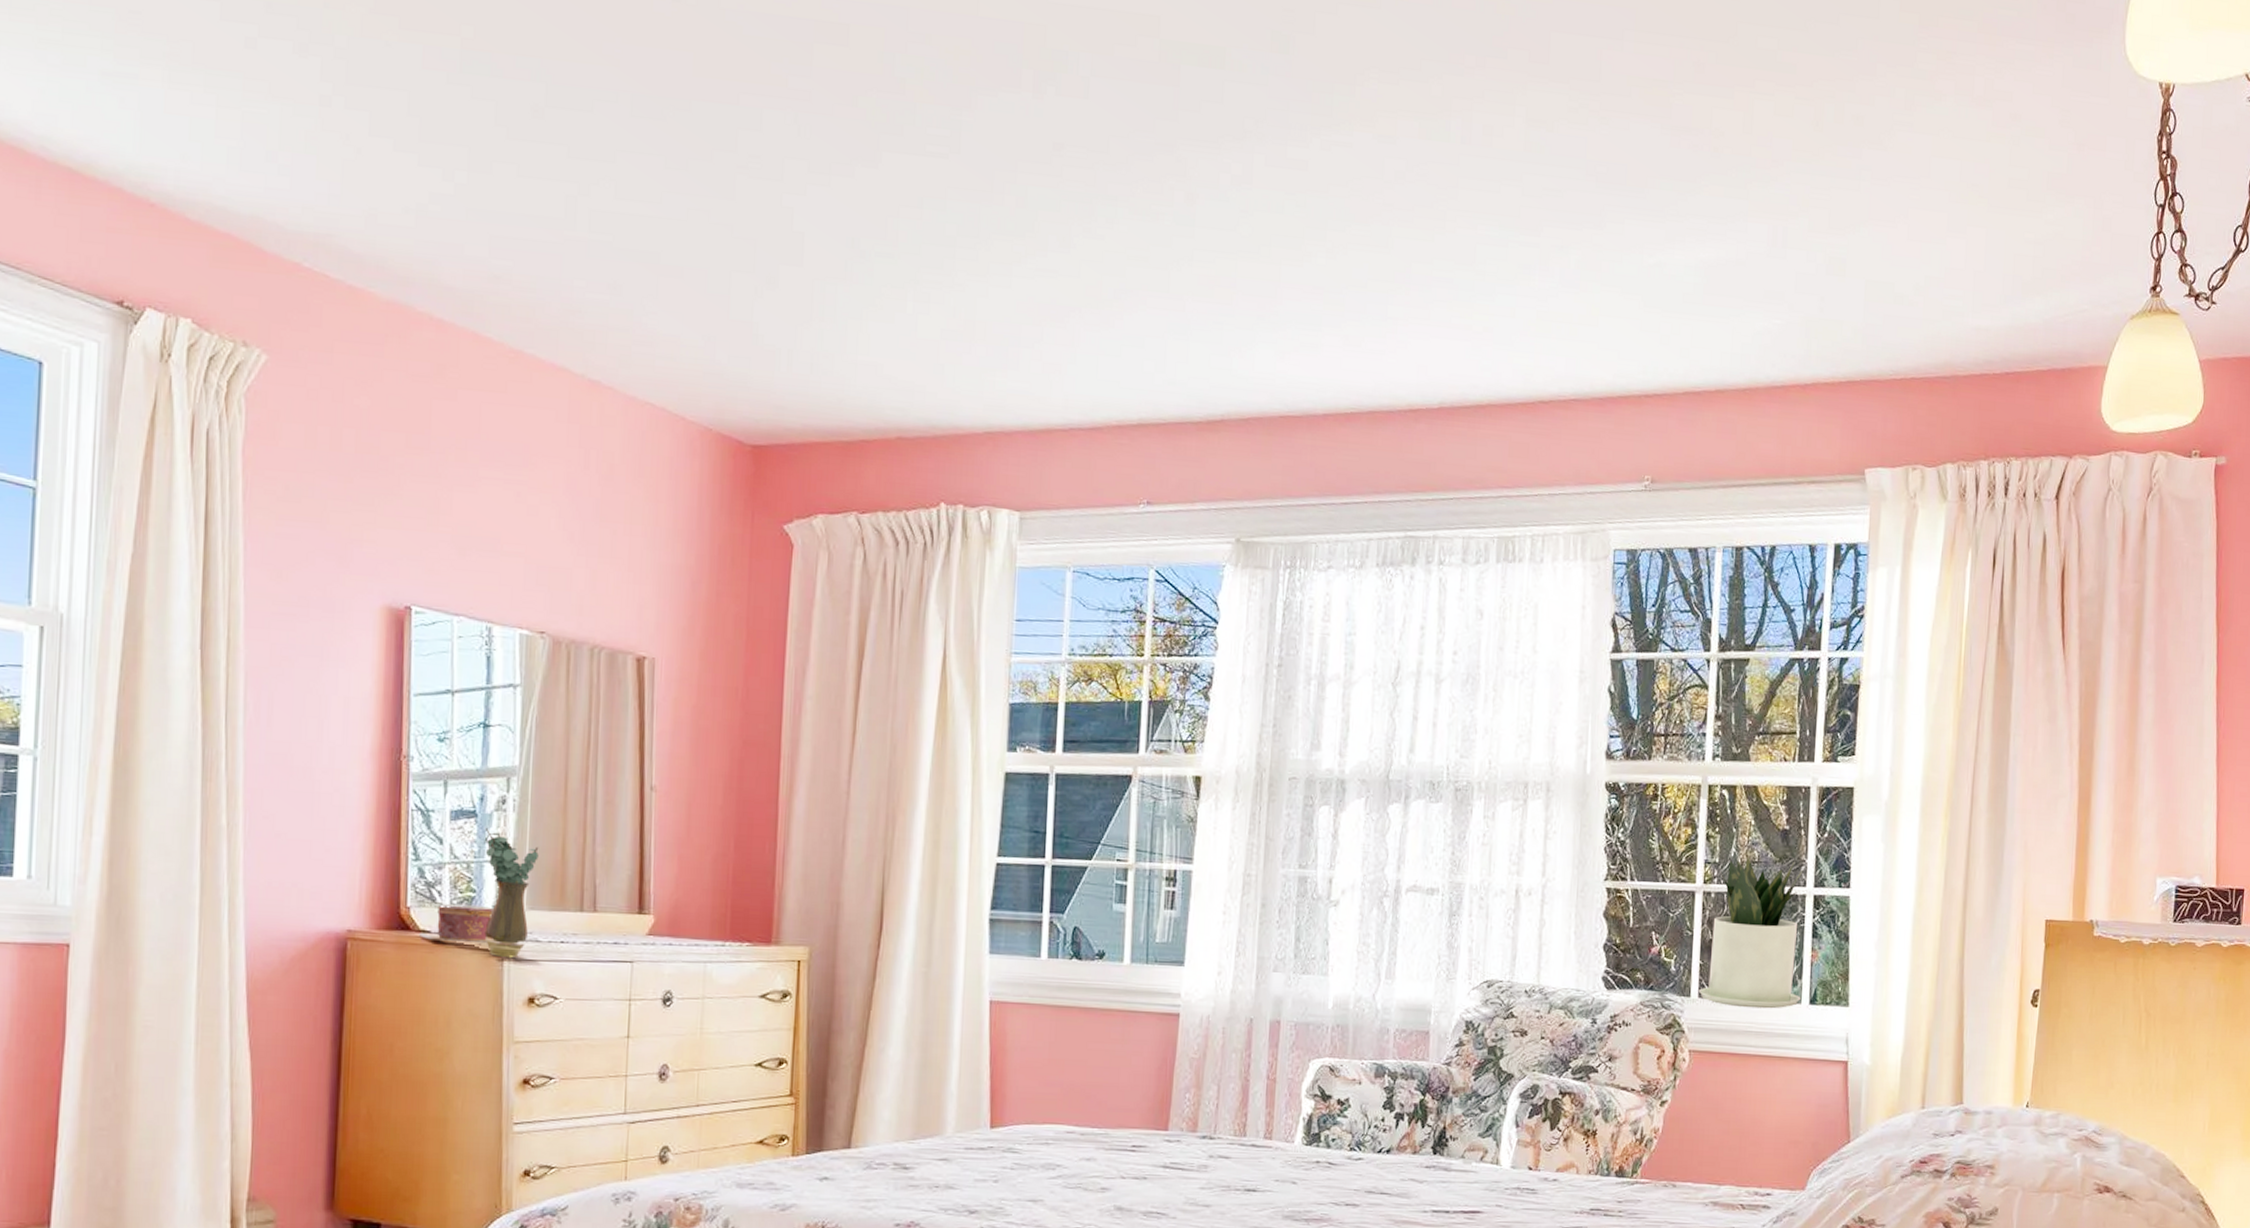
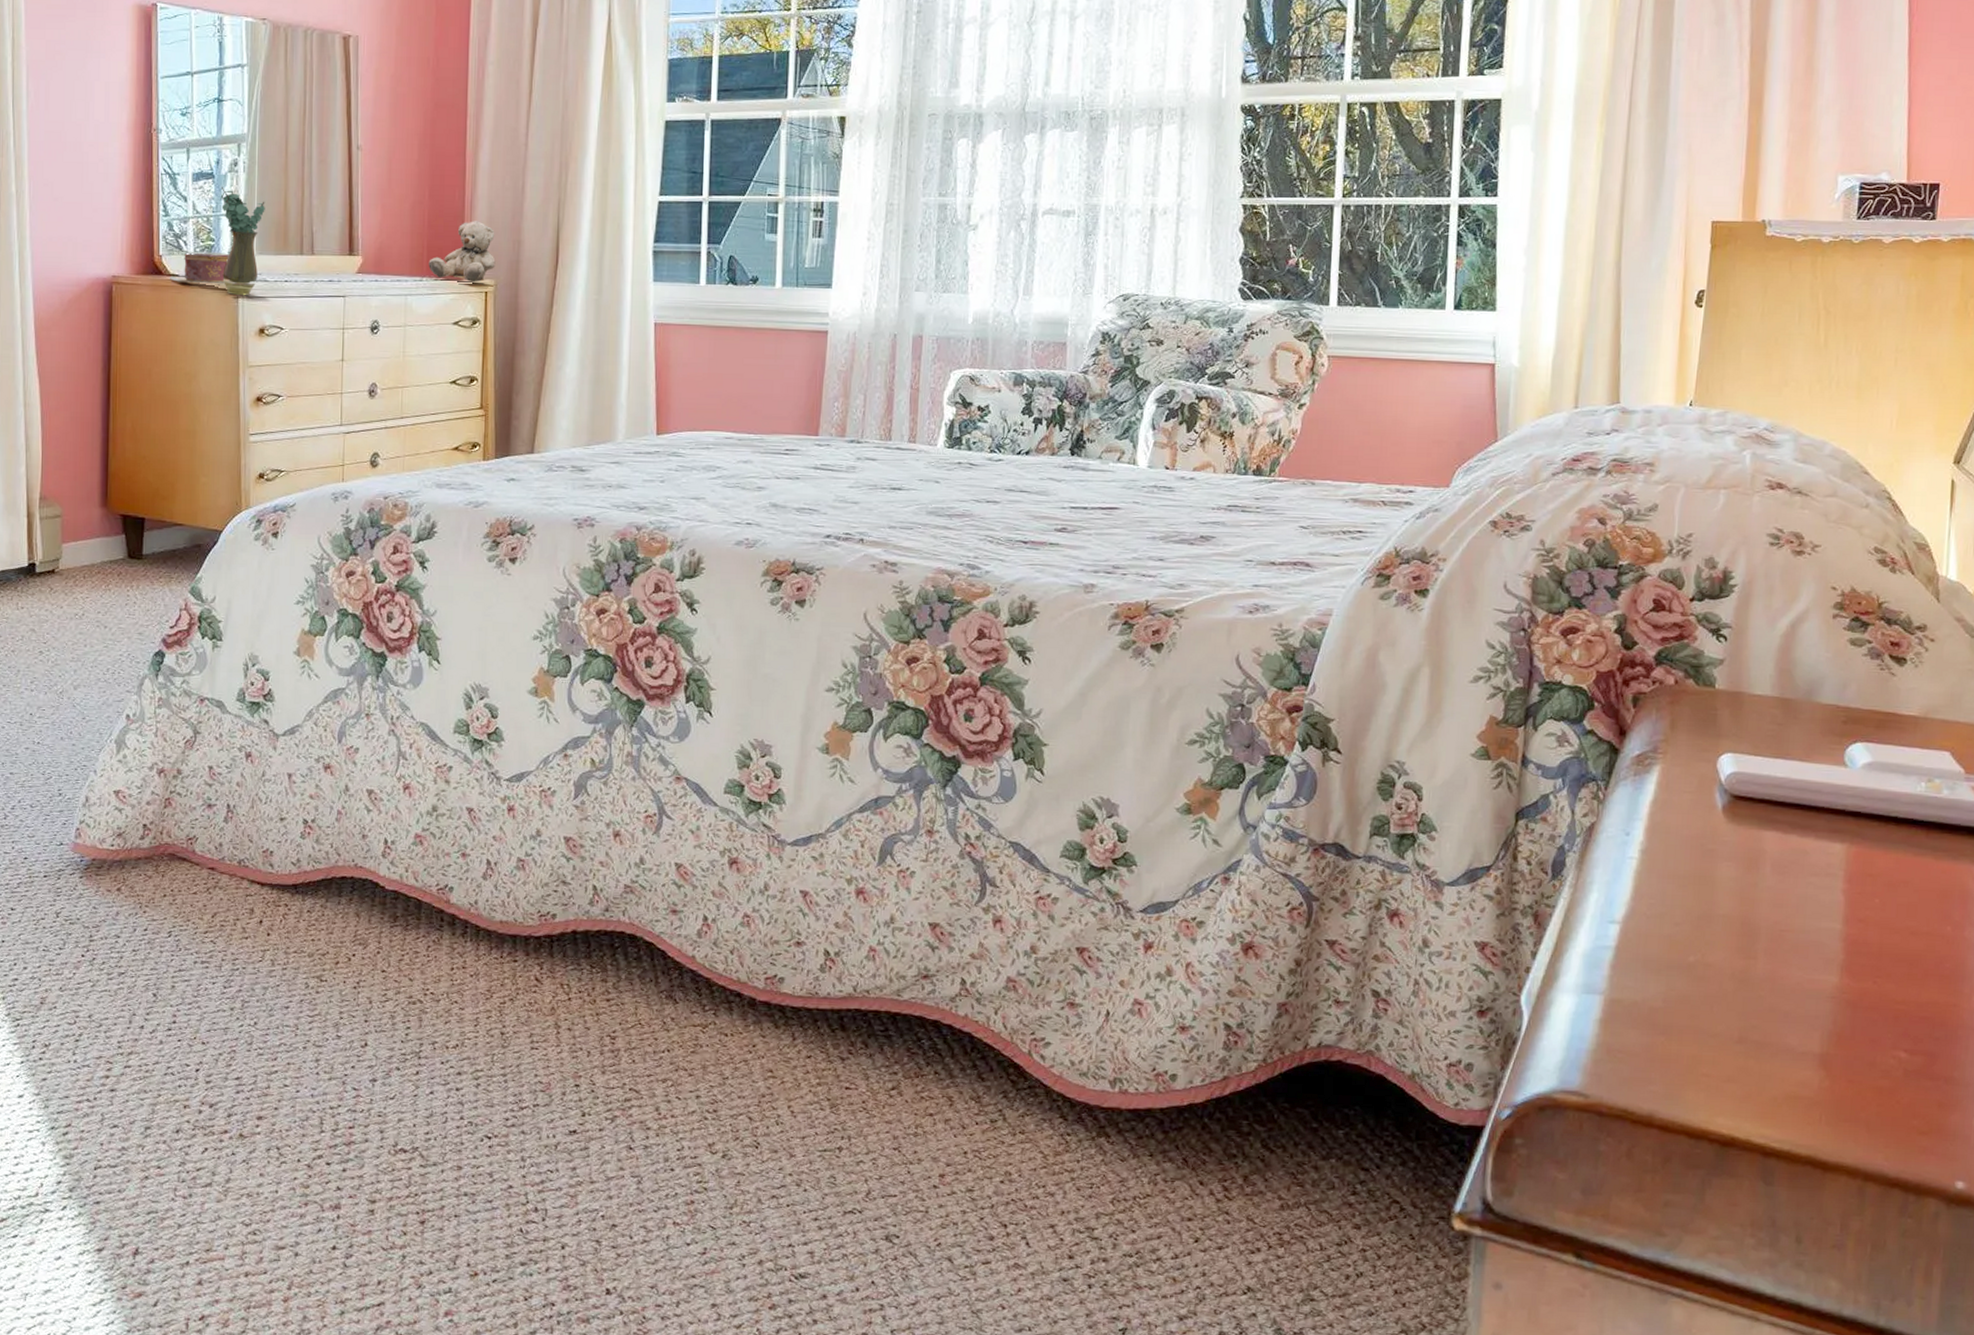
teddy bear: none [732,878,811,950] -> present [428,221,496,283]
planter: present [1698,858,1802,1009] -> none [1337,171,1446,315]

